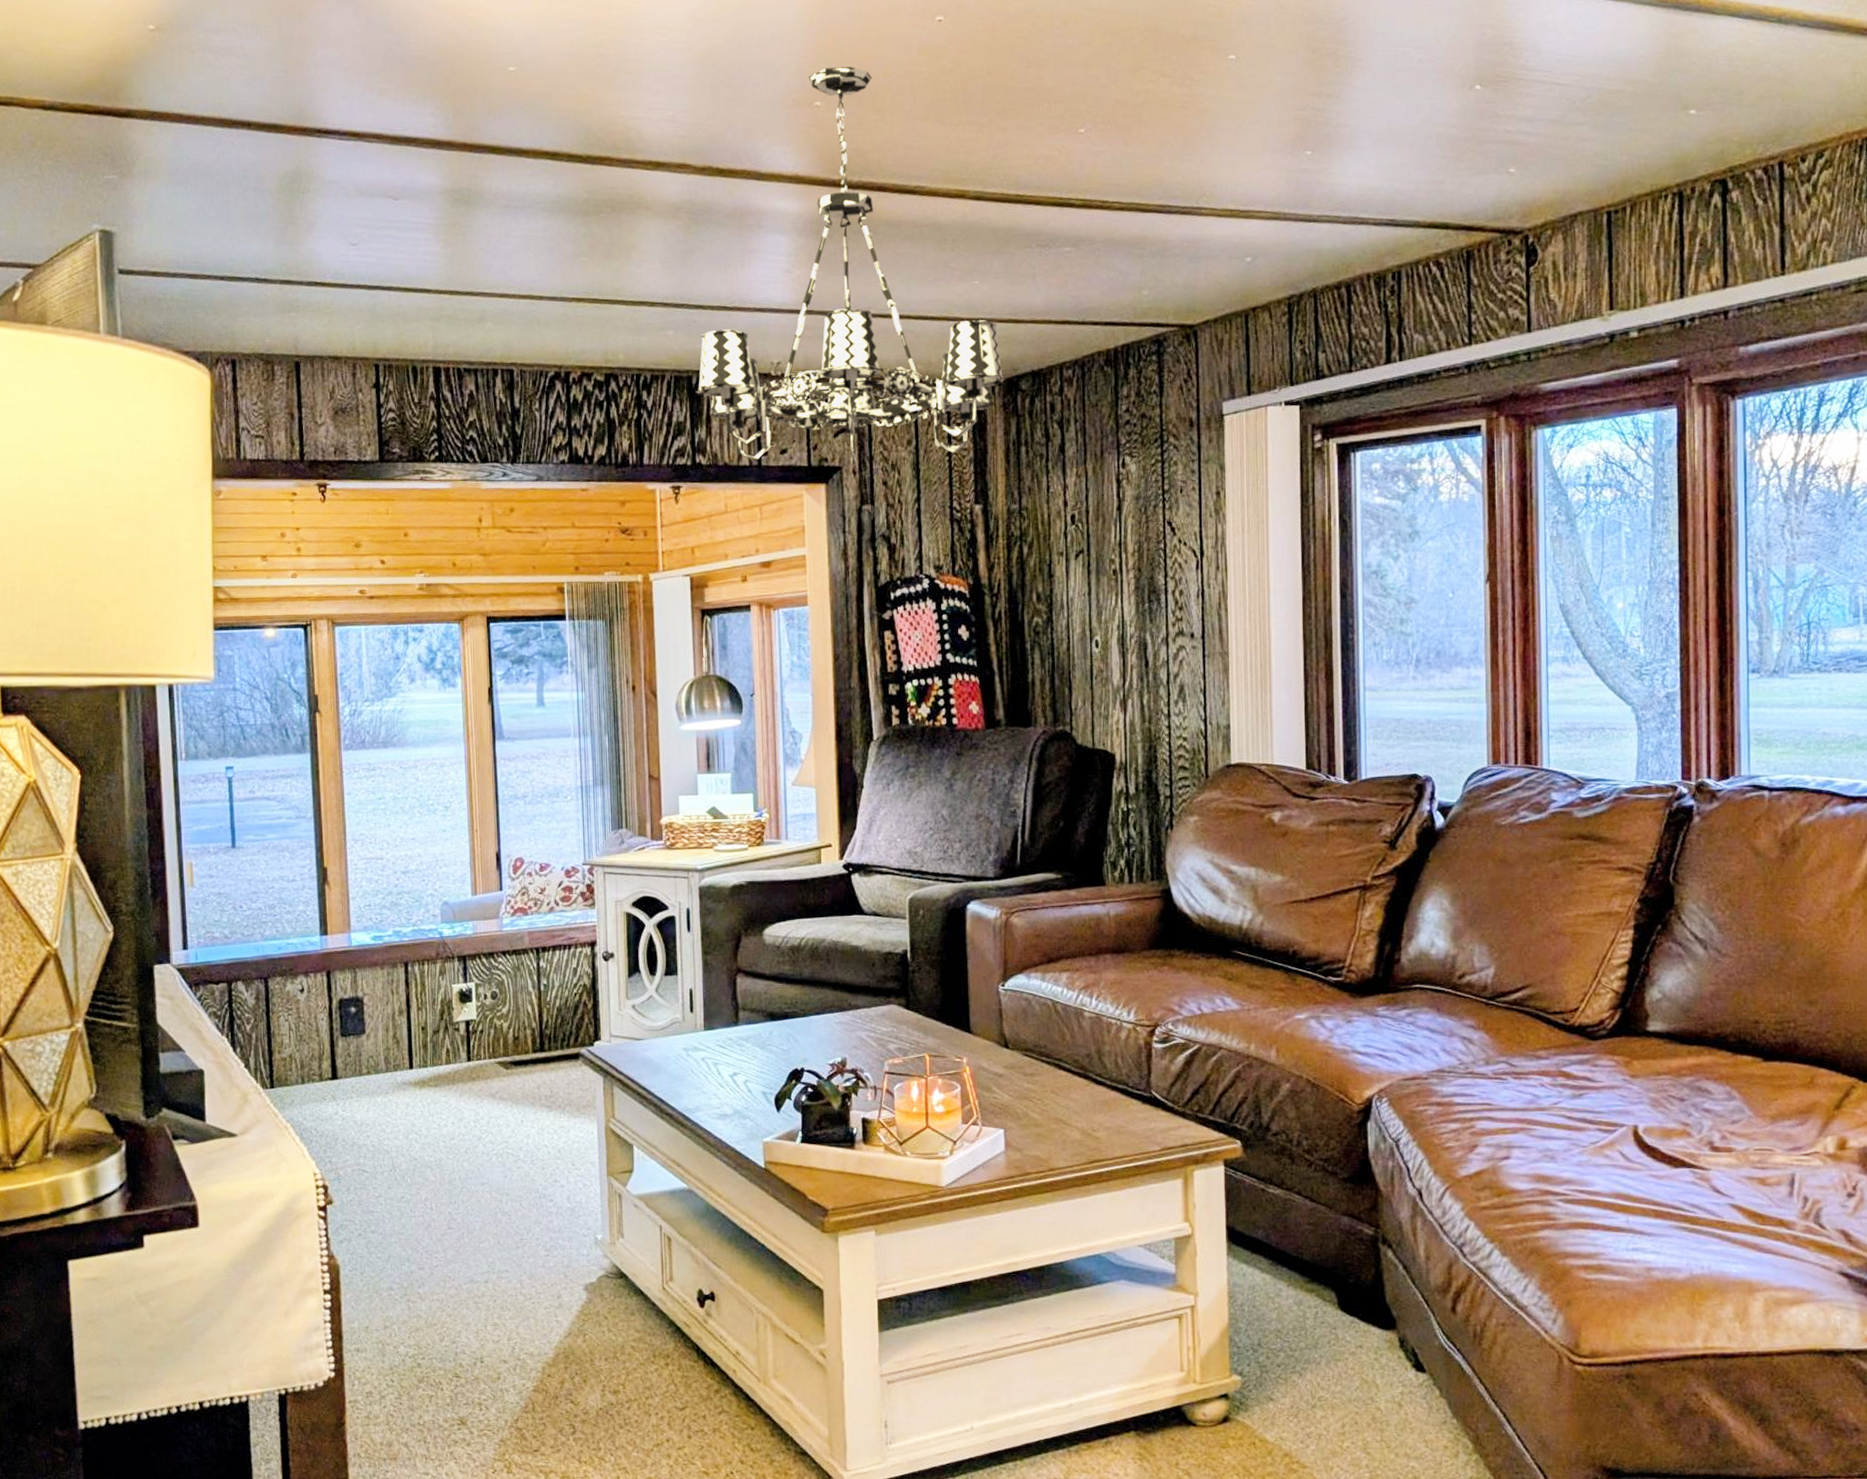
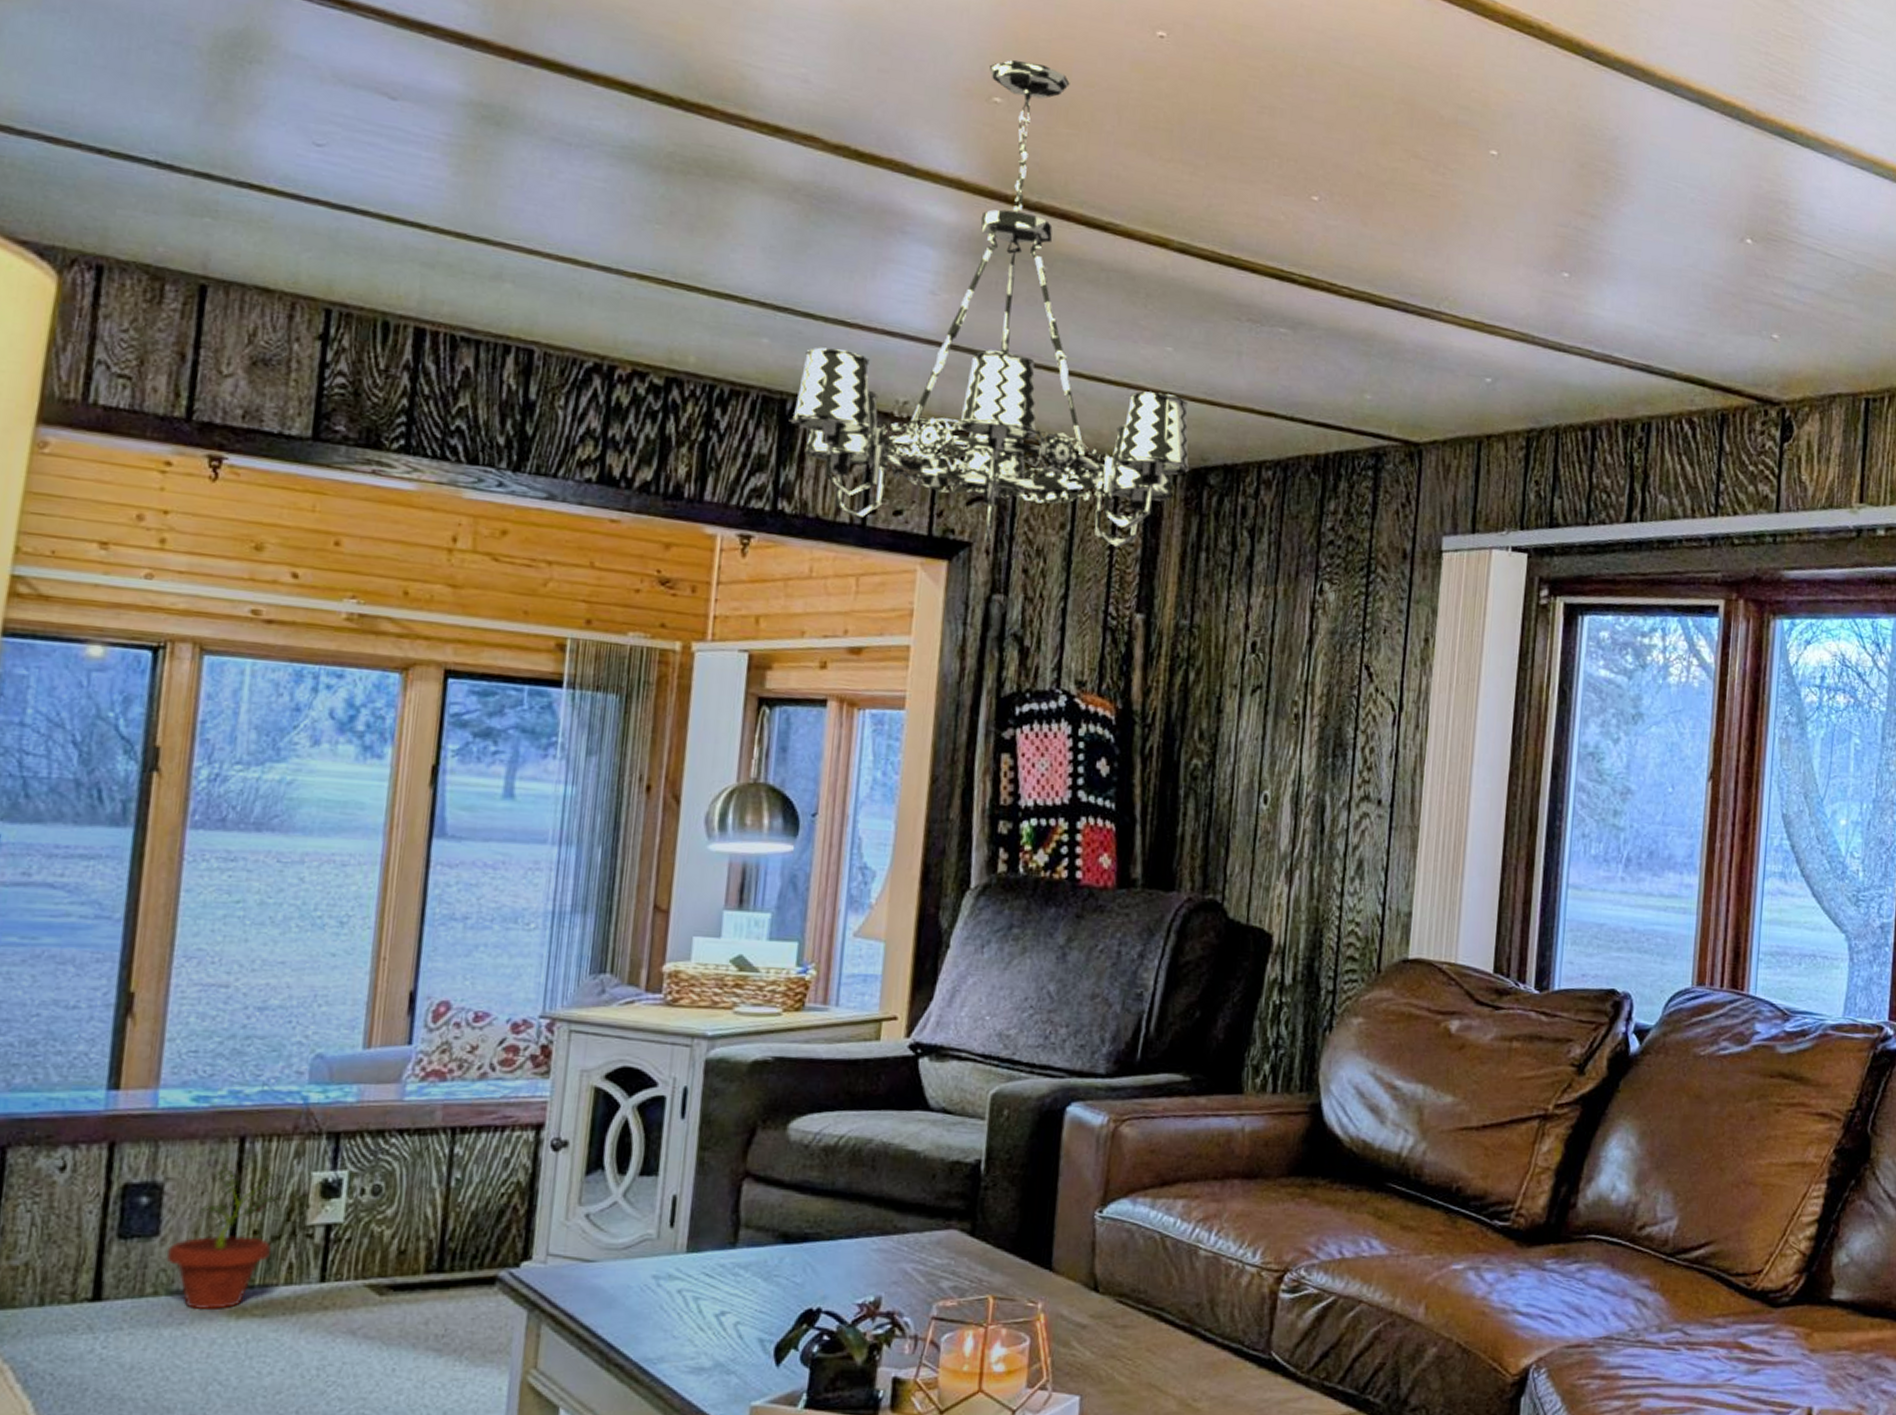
potted plant: none [371,982,435,1082] -> present [165,1163,283,1309]

